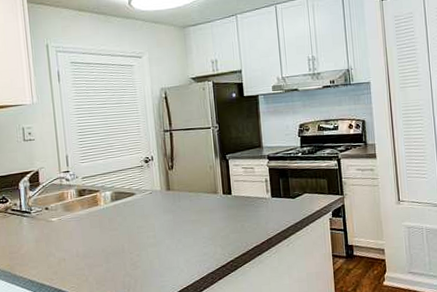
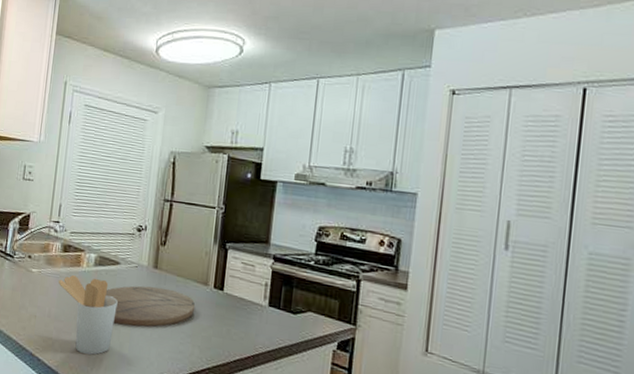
utensil holder: none [80,212,142,280] -> present [58,275,118,355]
cutting board: none [127,204,211,246] -> present [105,285,196,327]

